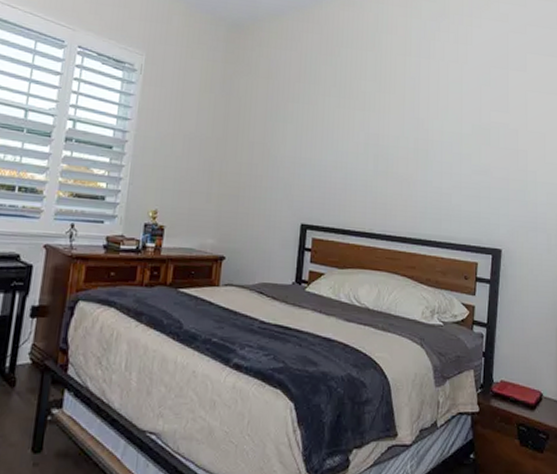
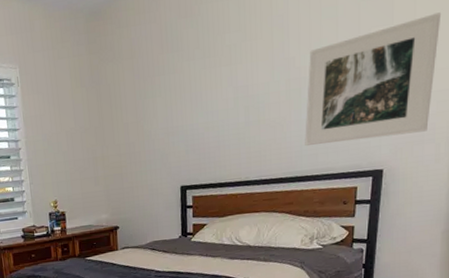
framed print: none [430,112,547,220] -> present [305,12,442,146]

